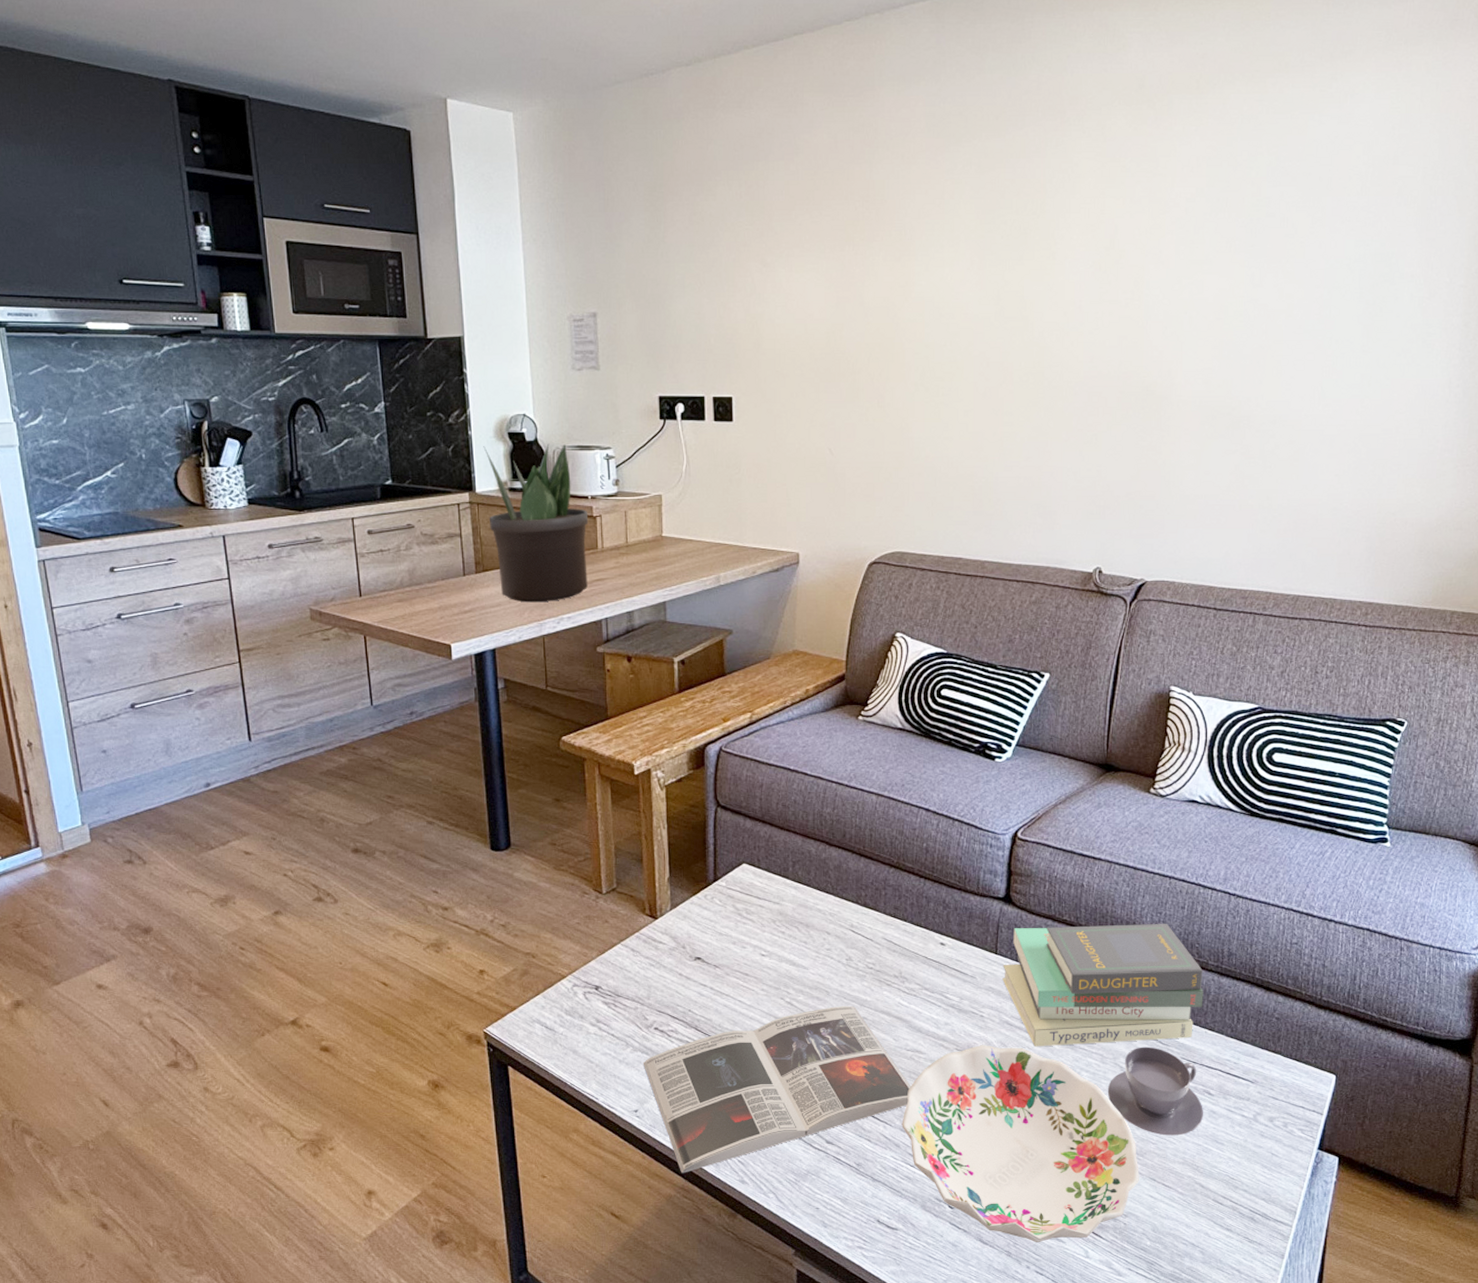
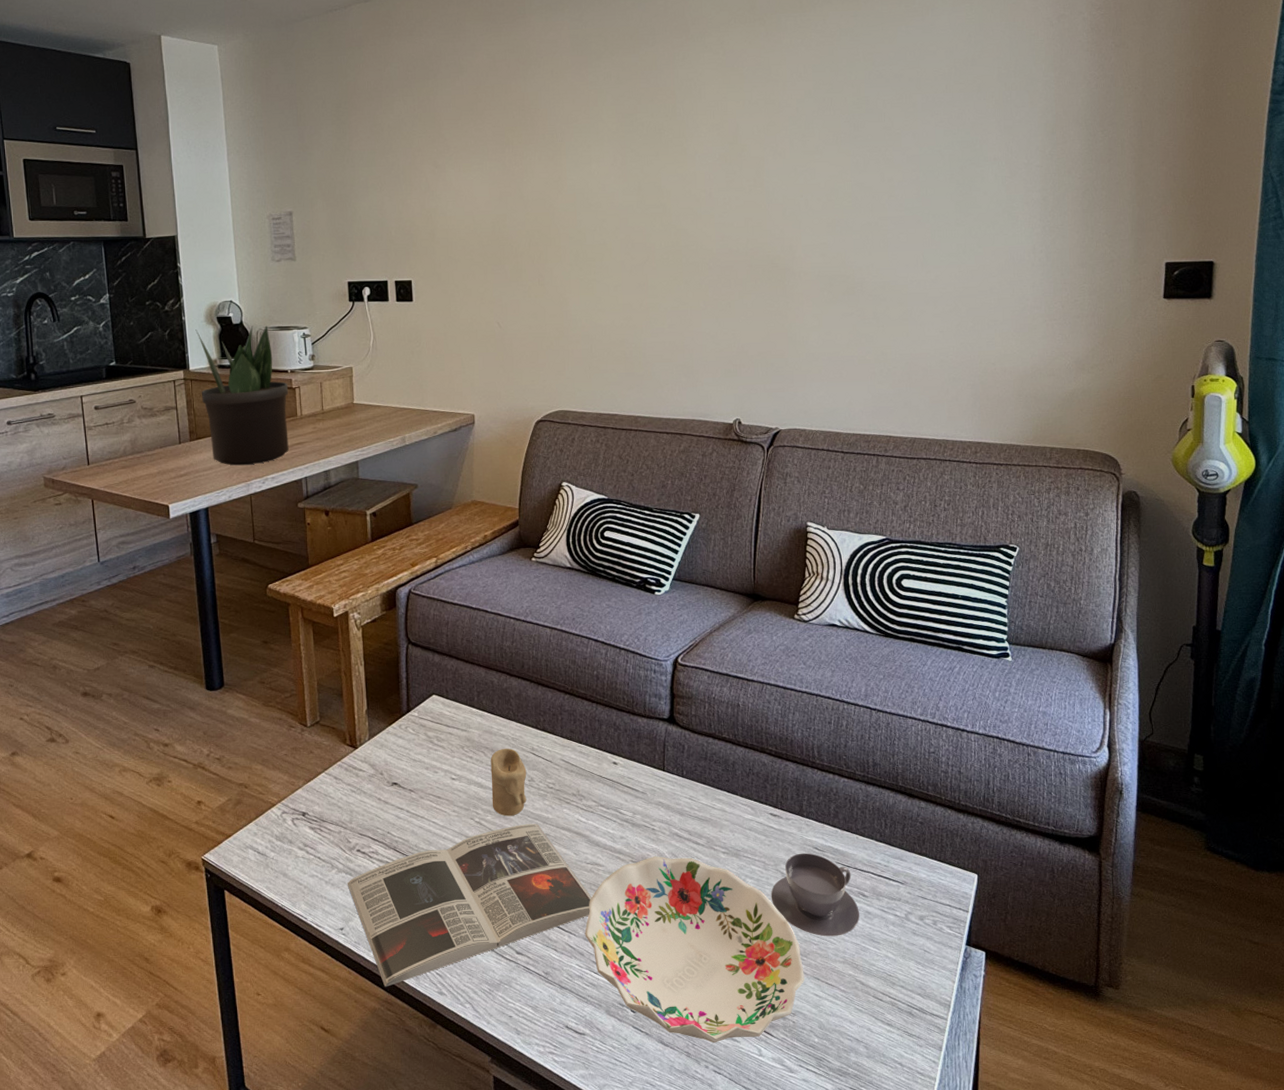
candle: none [804,923,844,997] -> present [490,748,527,817]
books: present [1002,924,1204,1047] -> none [670,738,853,857]

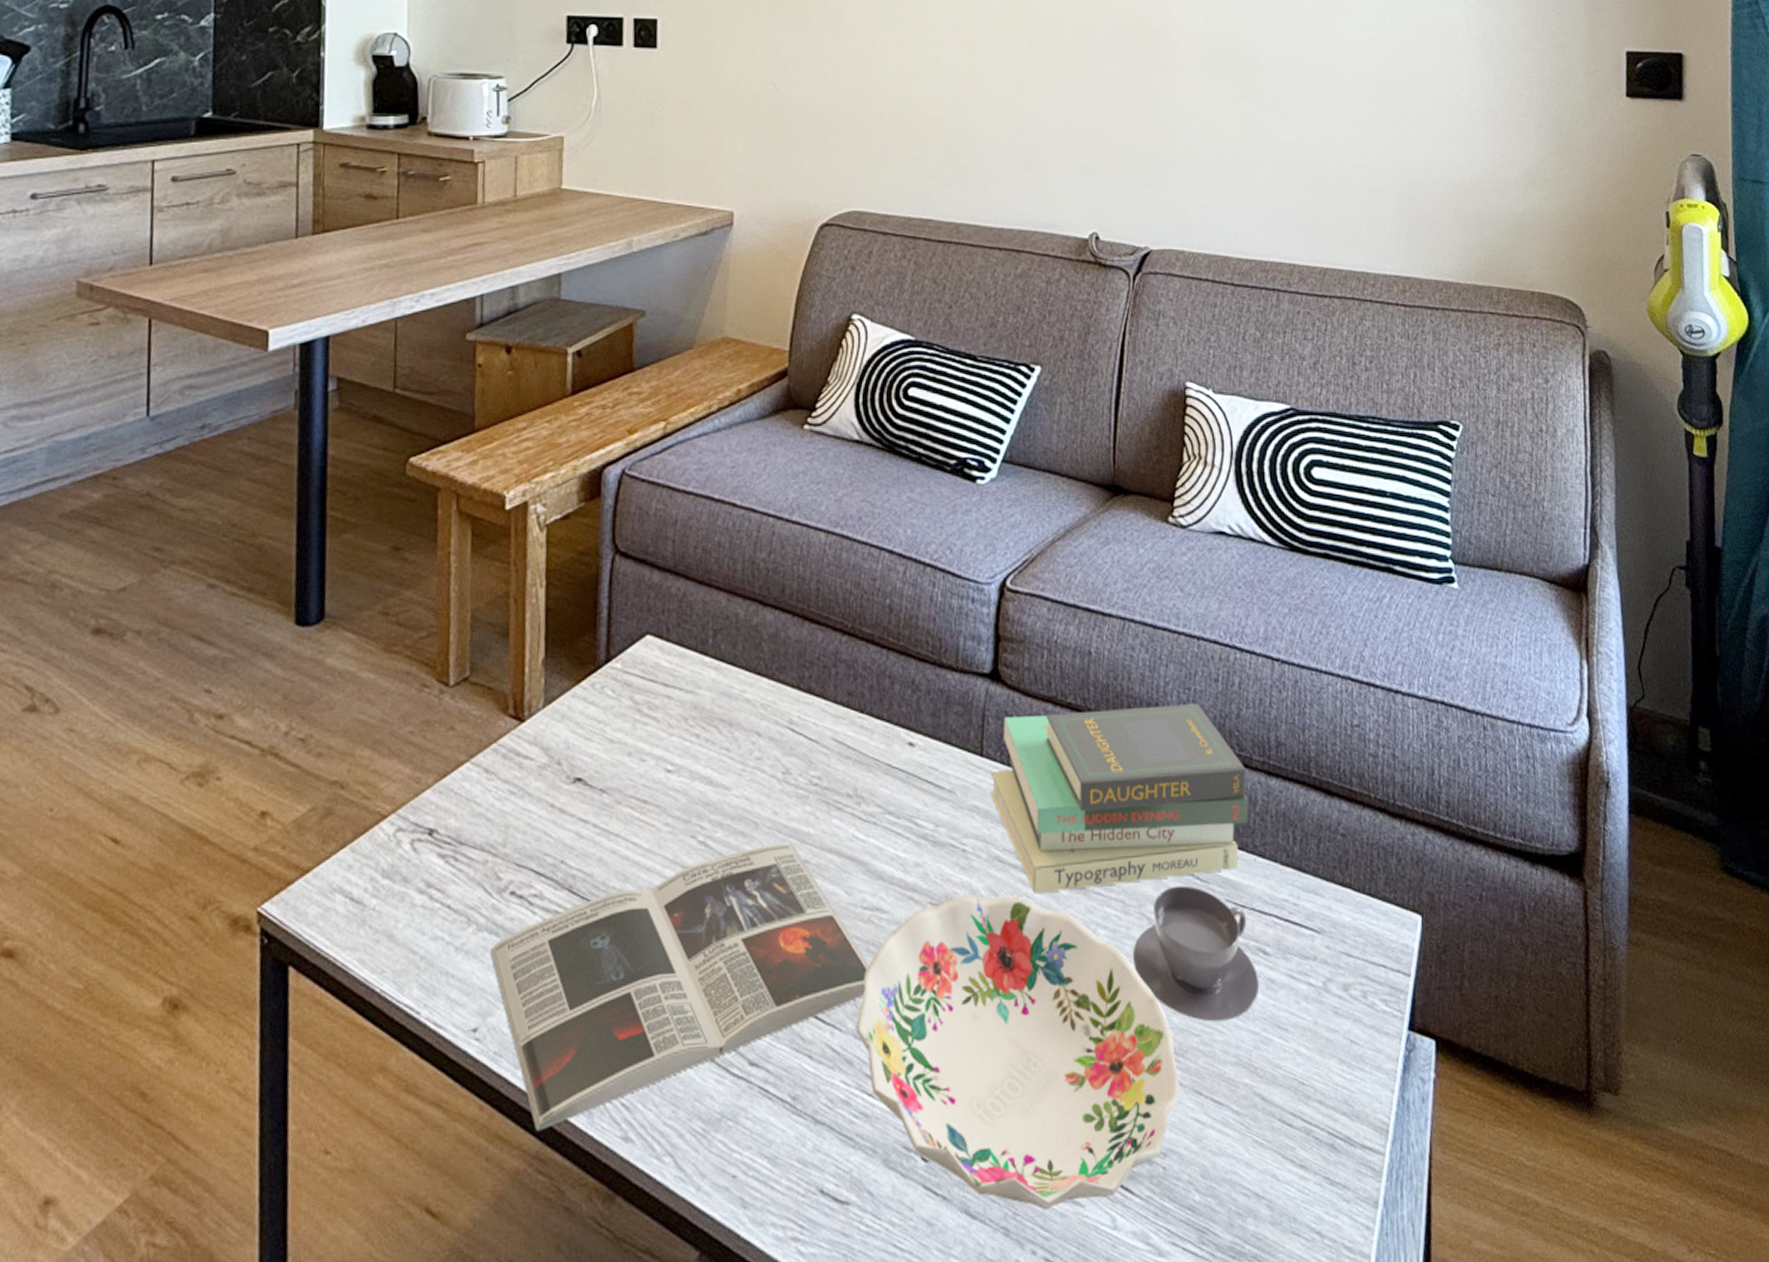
planter: present [195,325,289,466] -> none [337,70,468,274]
candle: present [490,748,527,817] -> none [725,720,780,832]
books: none [670,738,853,857] -> present [990,704,1249,894]

